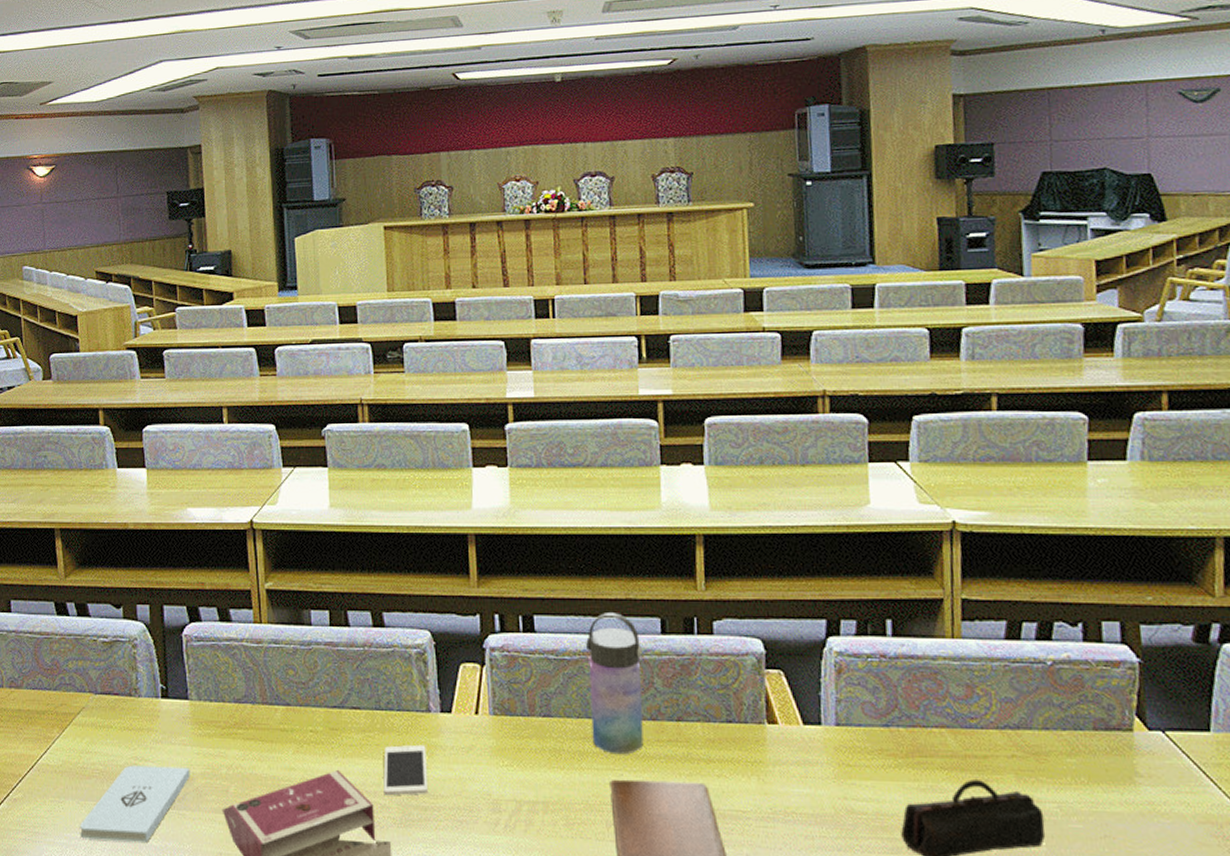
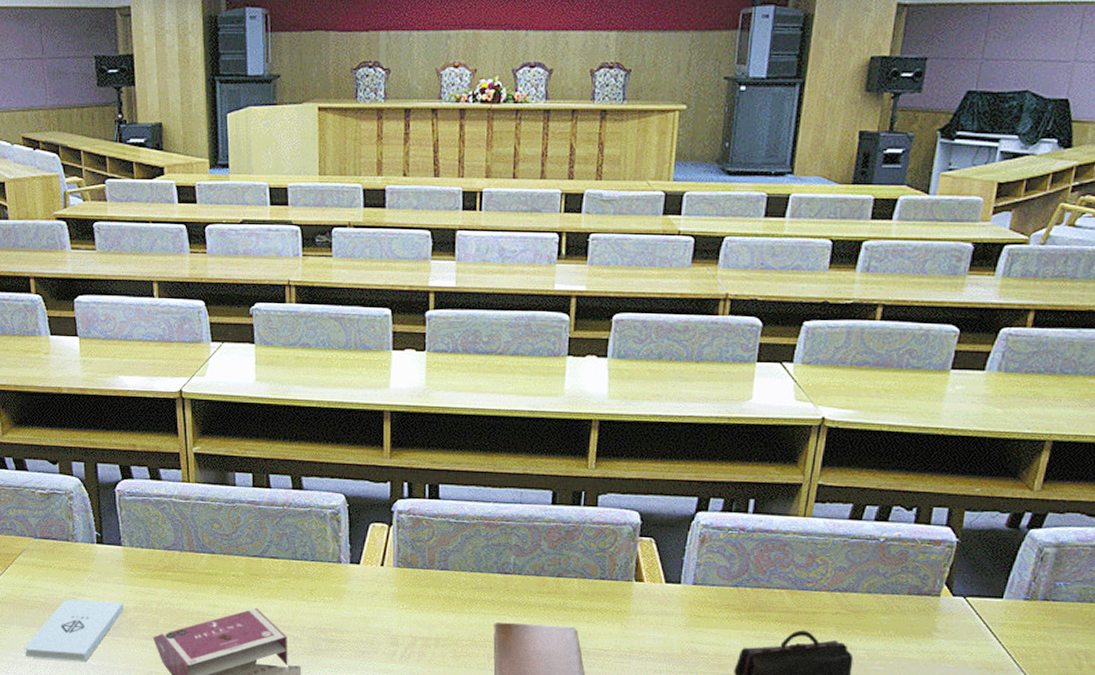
cell phone: present [383,744,427,796] -> none [296,589,336,630]
water bottle: present [586,613,644,754] -> none [482,484,533,602]

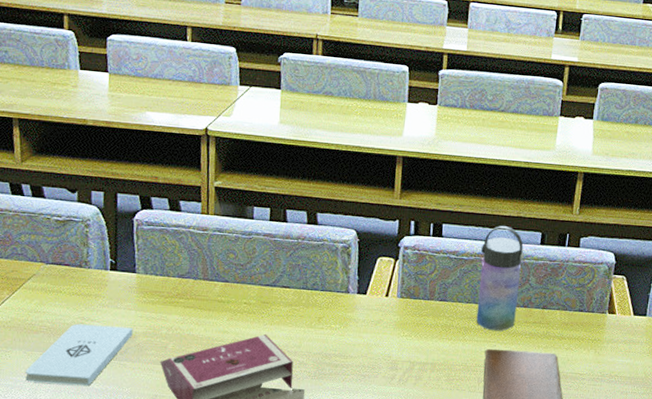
water bottle: none [482,484,533,602] -> present [476,226,524,331]

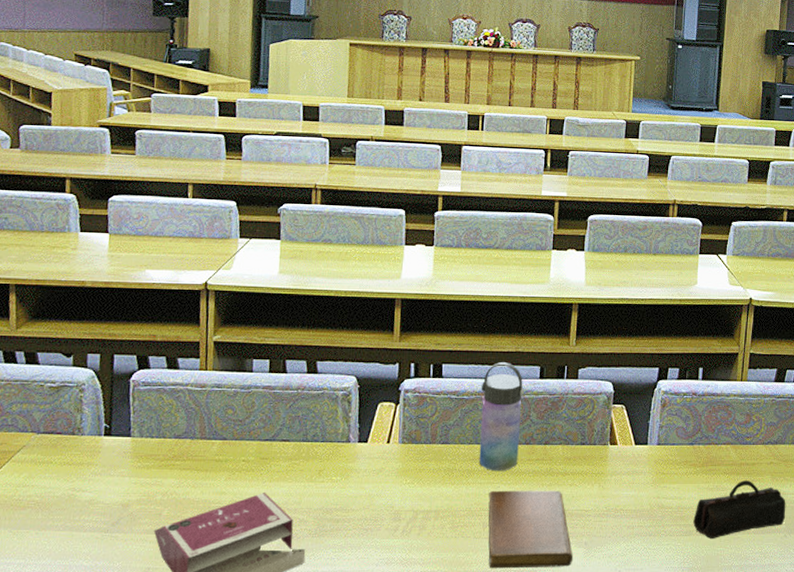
notepad: present [25,323,133,386] -> none [9,495,127,564]

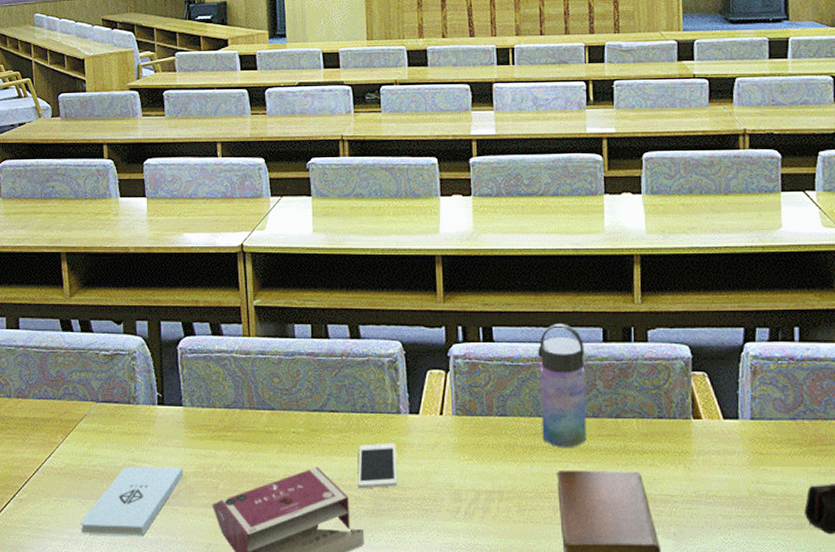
notepad: none [9,495,127,564] -> present [81,466,183,536]
cell phone: none [303,469,343,512] -> present [358,442,397,489]

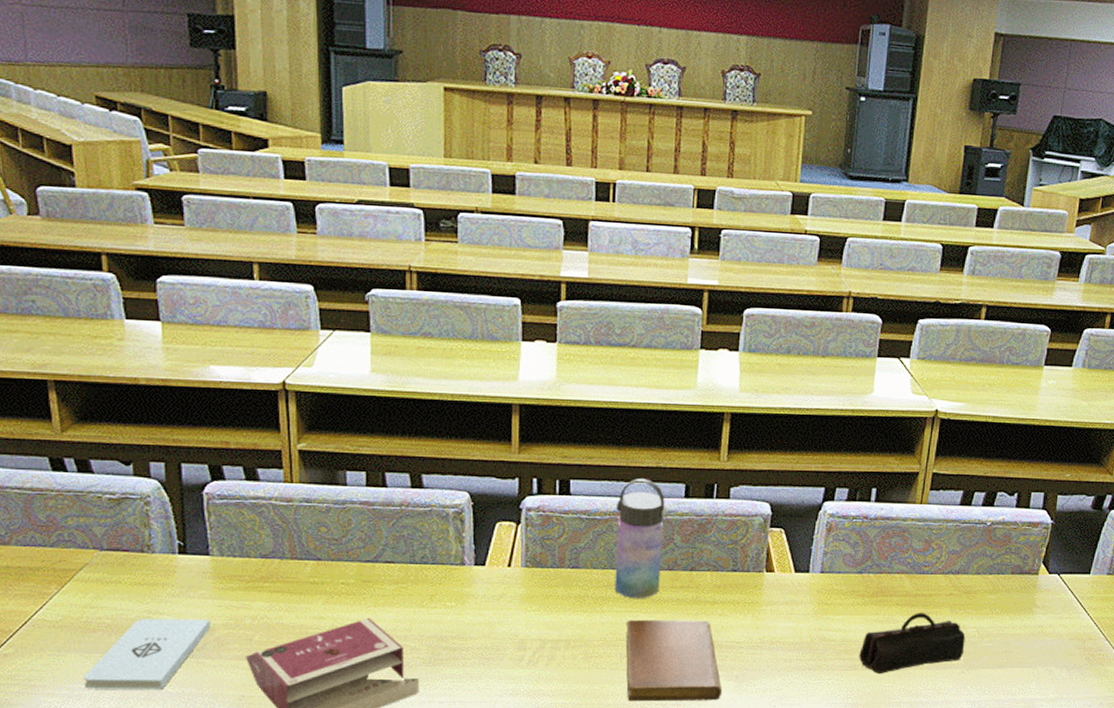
cell phone: present [358,442,397,489] -> none [414,594,458,639]

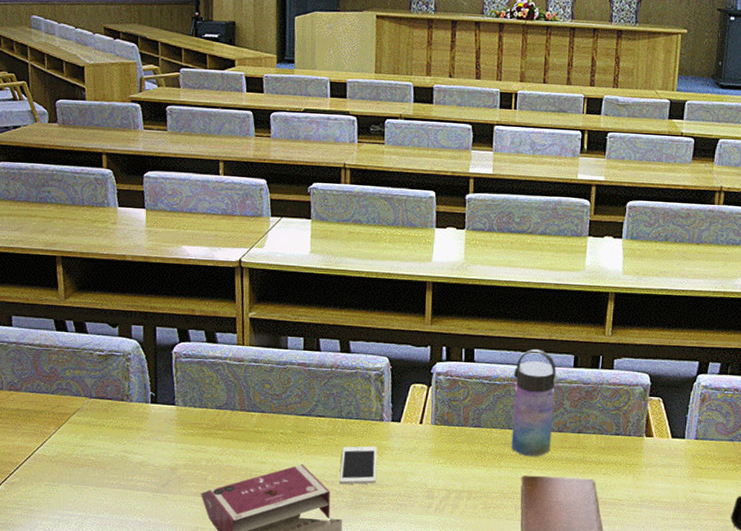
notepad: present [84,618,211,689] -> none [72,457,174,519]
cell phone: none [414,594,458,639] -> present [339,446,377,485]

